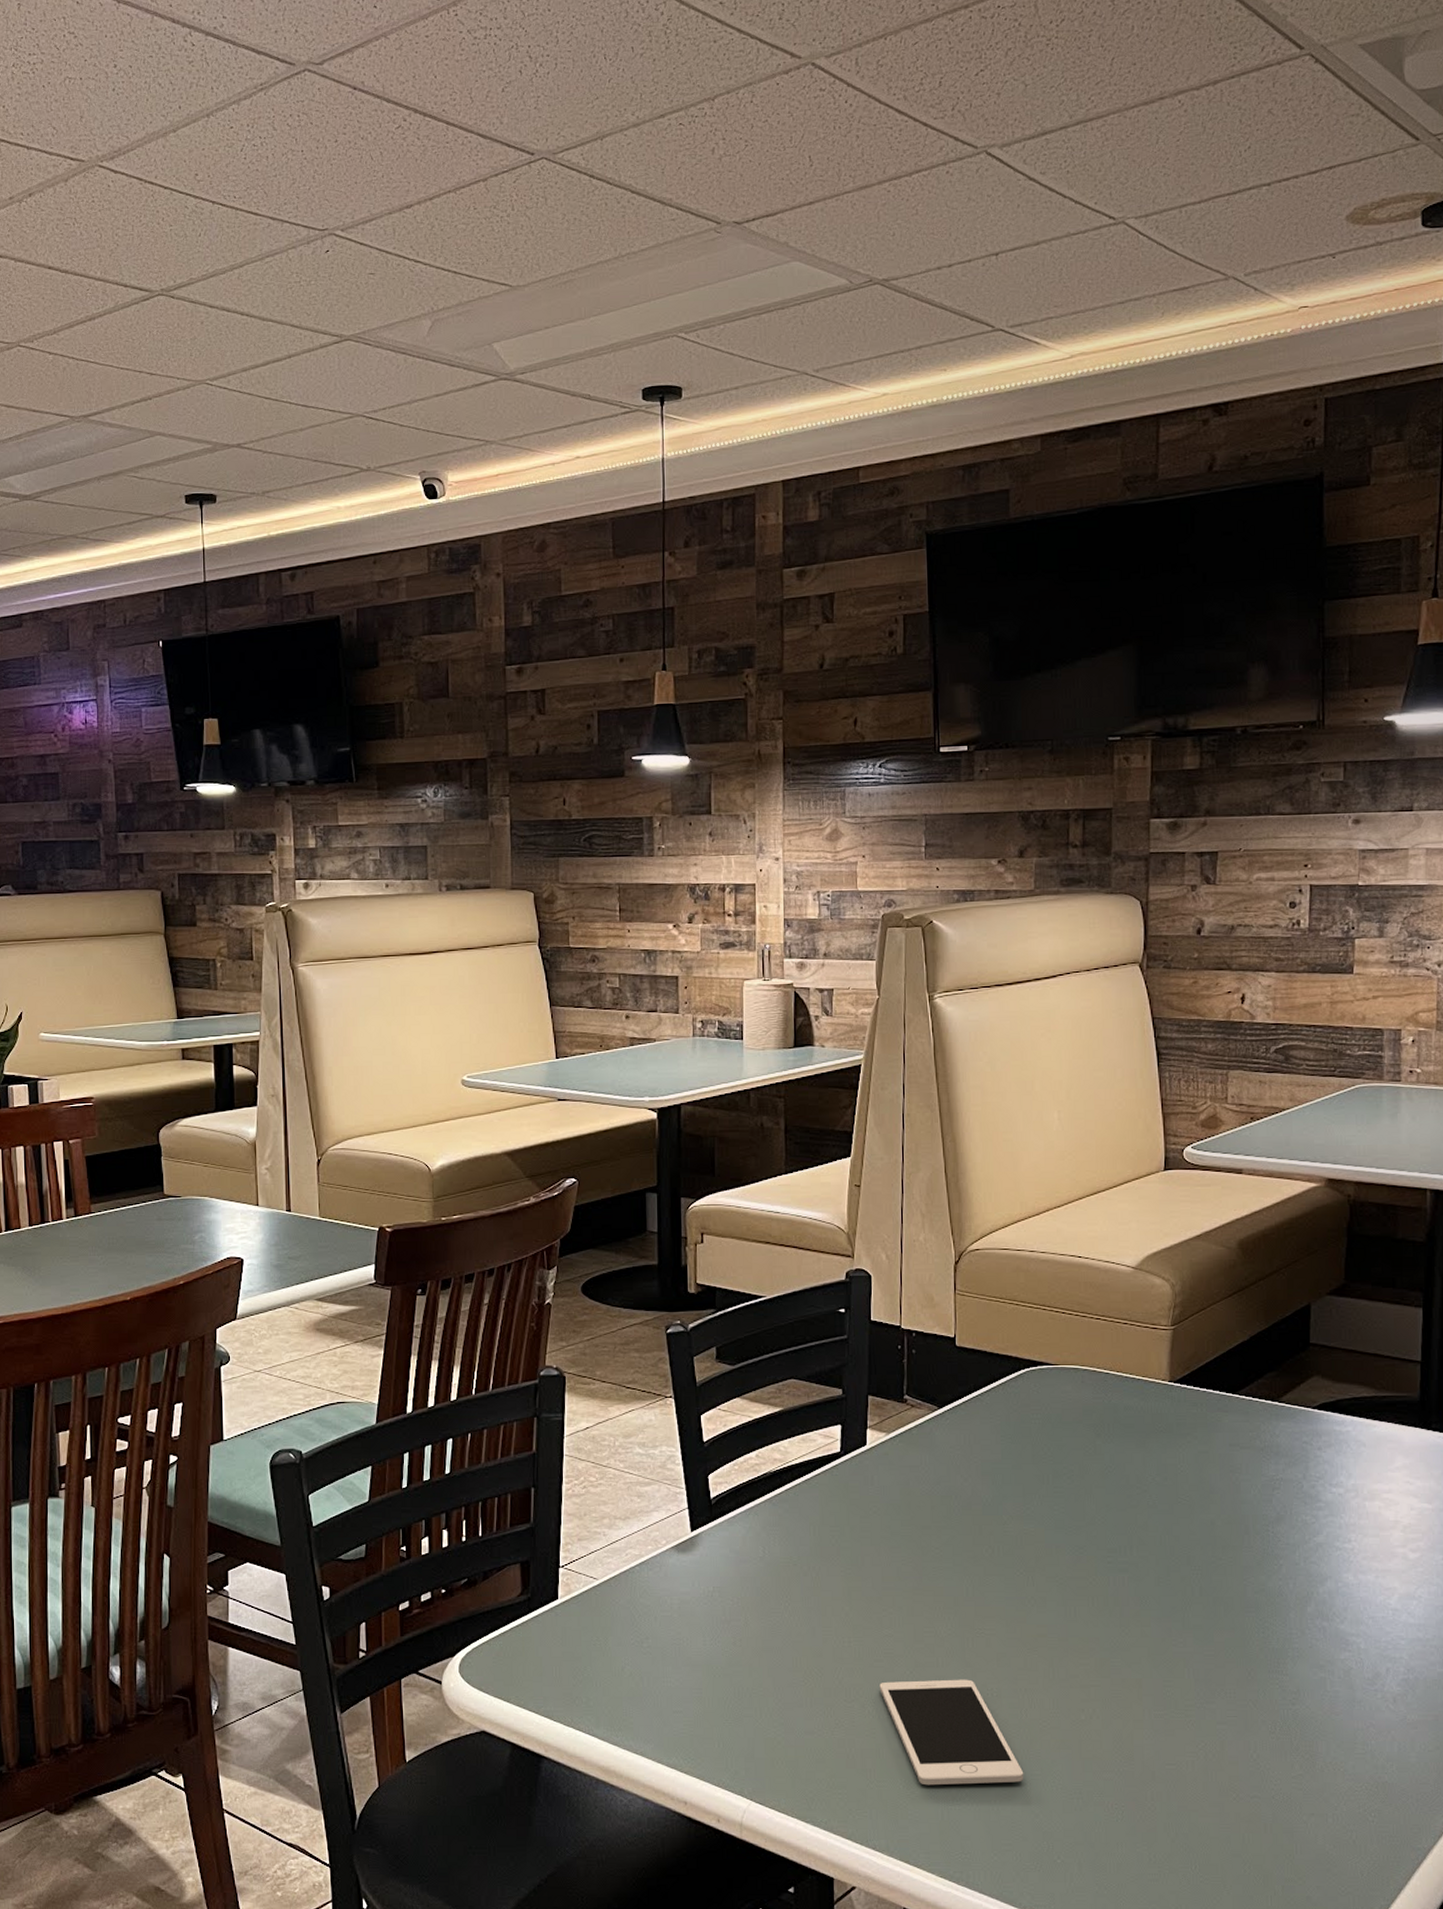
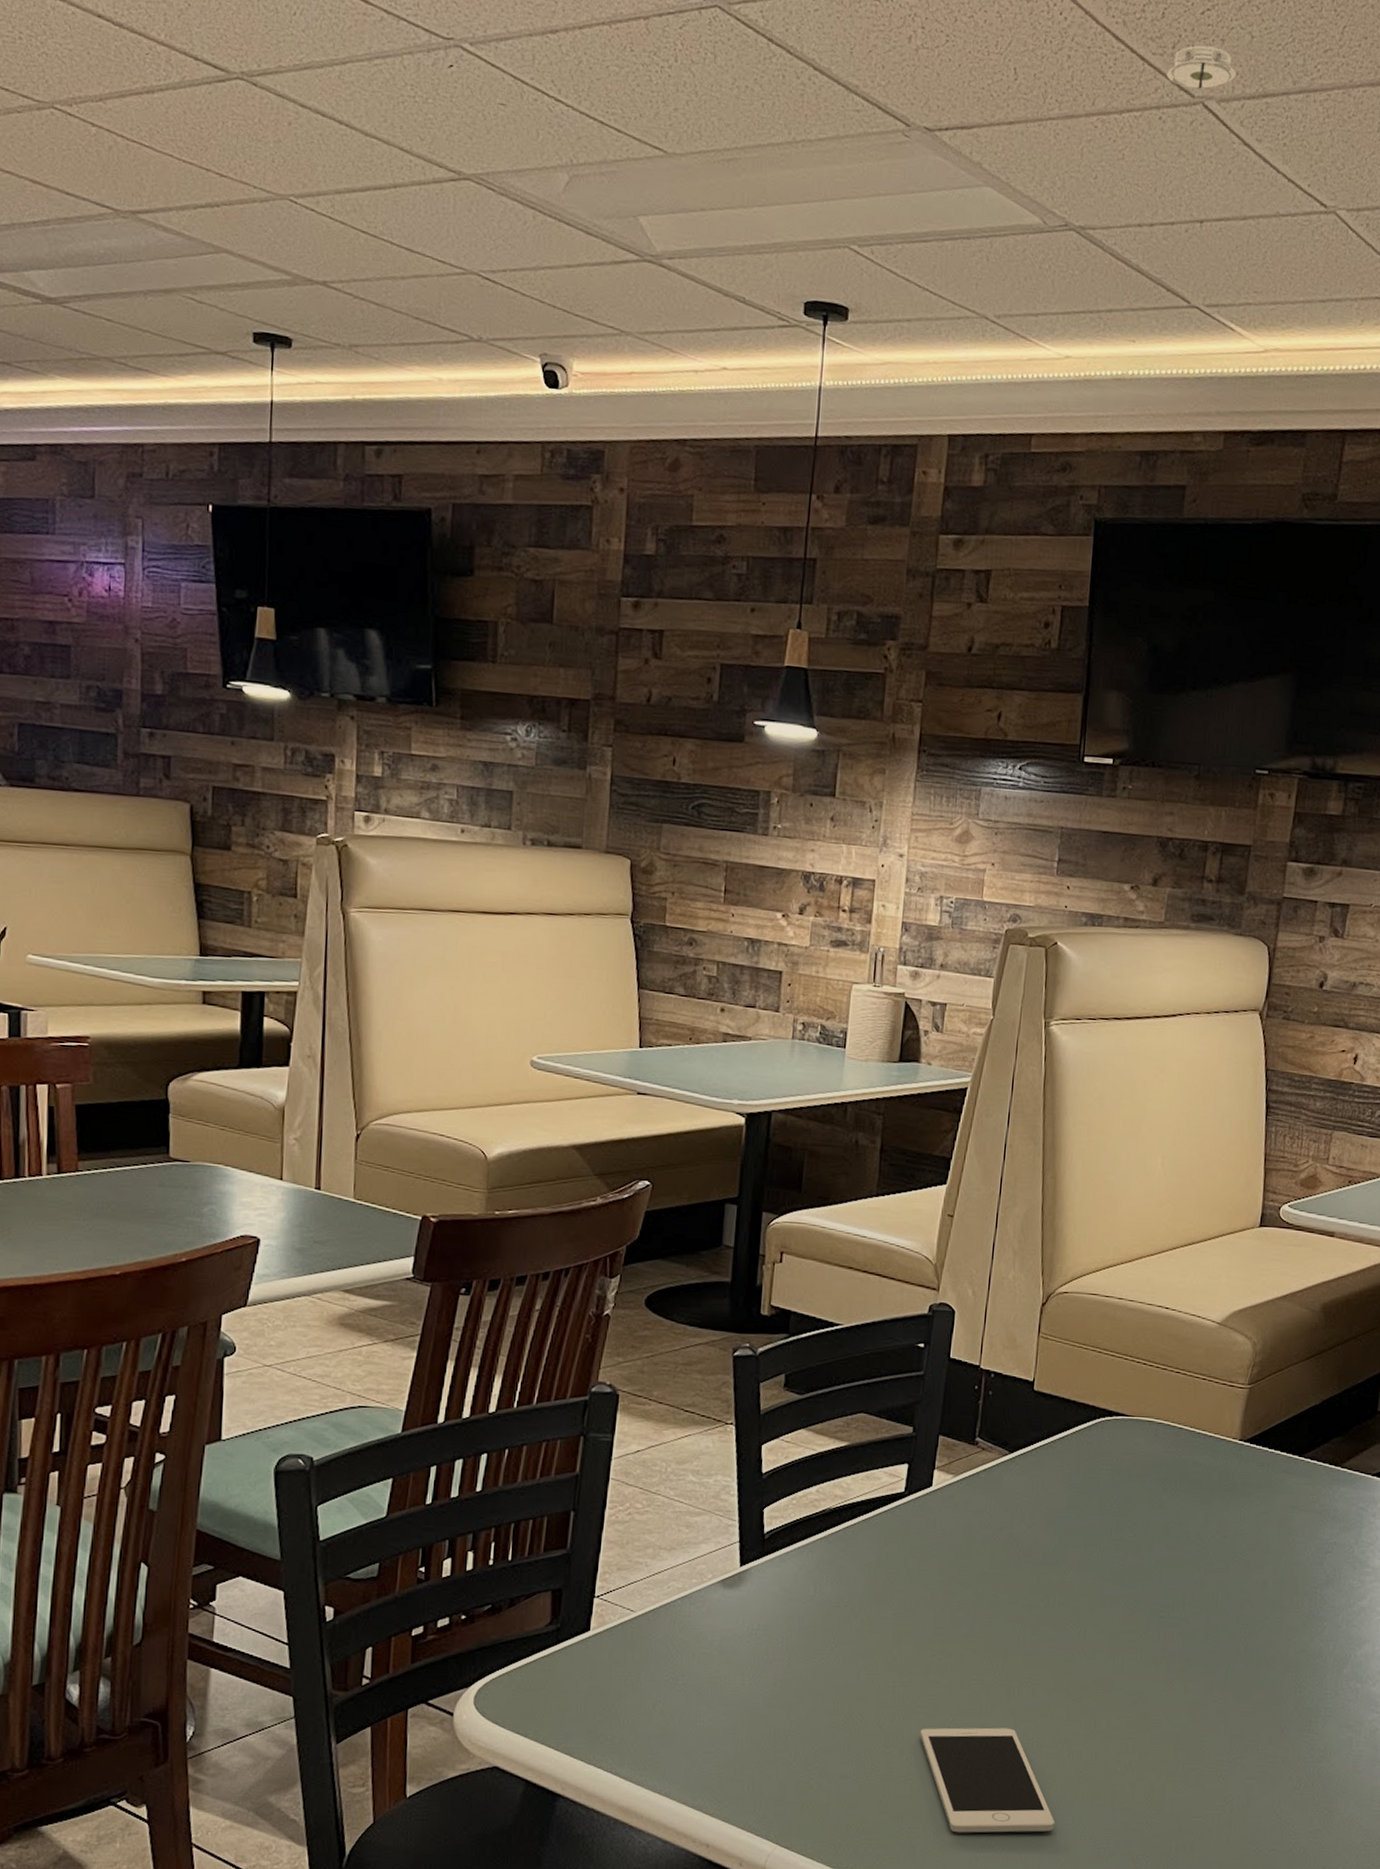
smoke detector: none [947,101,1015,146] -> present [1163,45,1237,89]

